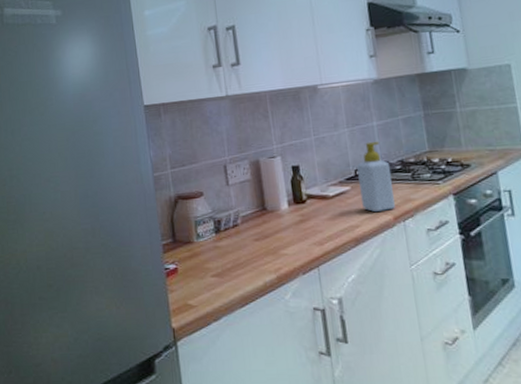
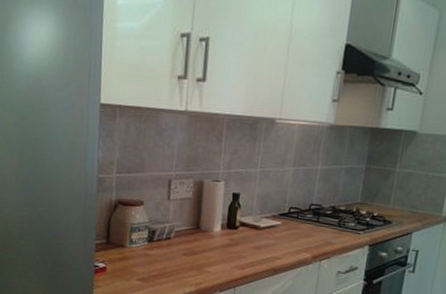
soap bottle: present [357,141,395,212] -> none [287,183,322,249]

